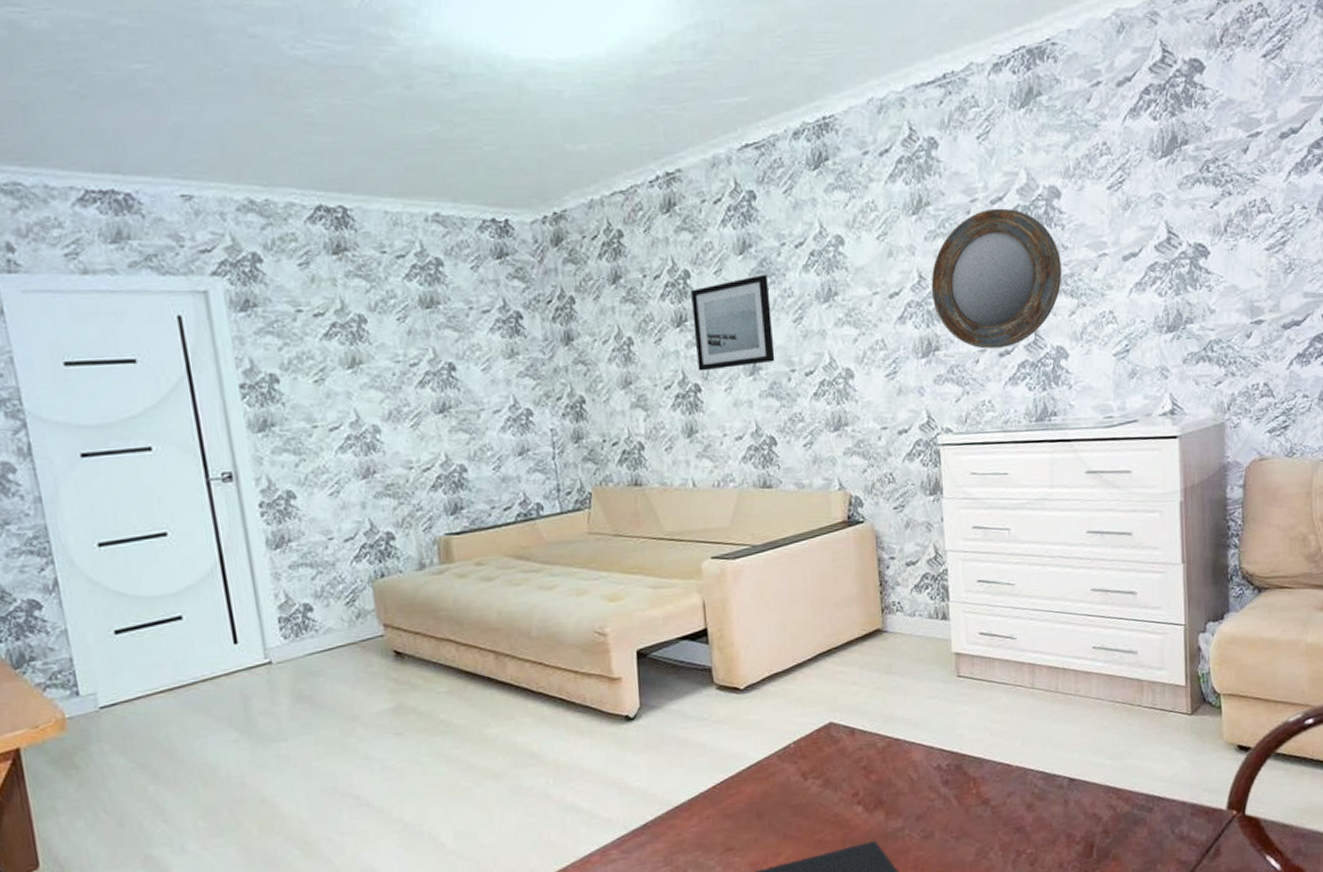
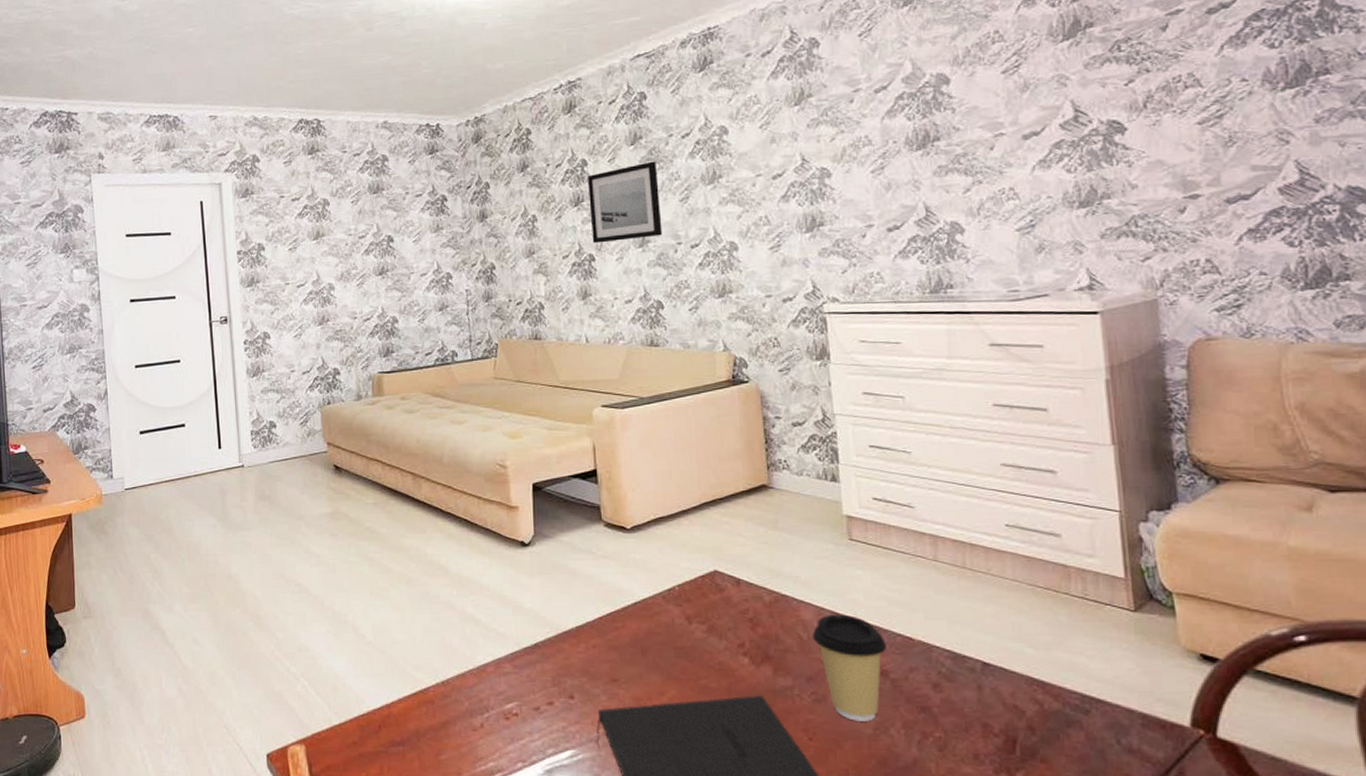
coffee cup: none [921,750,988,851] -> present [812,614,887,721]
home mirror: present [931,208,1062,349] -> none [814,96,954,224]

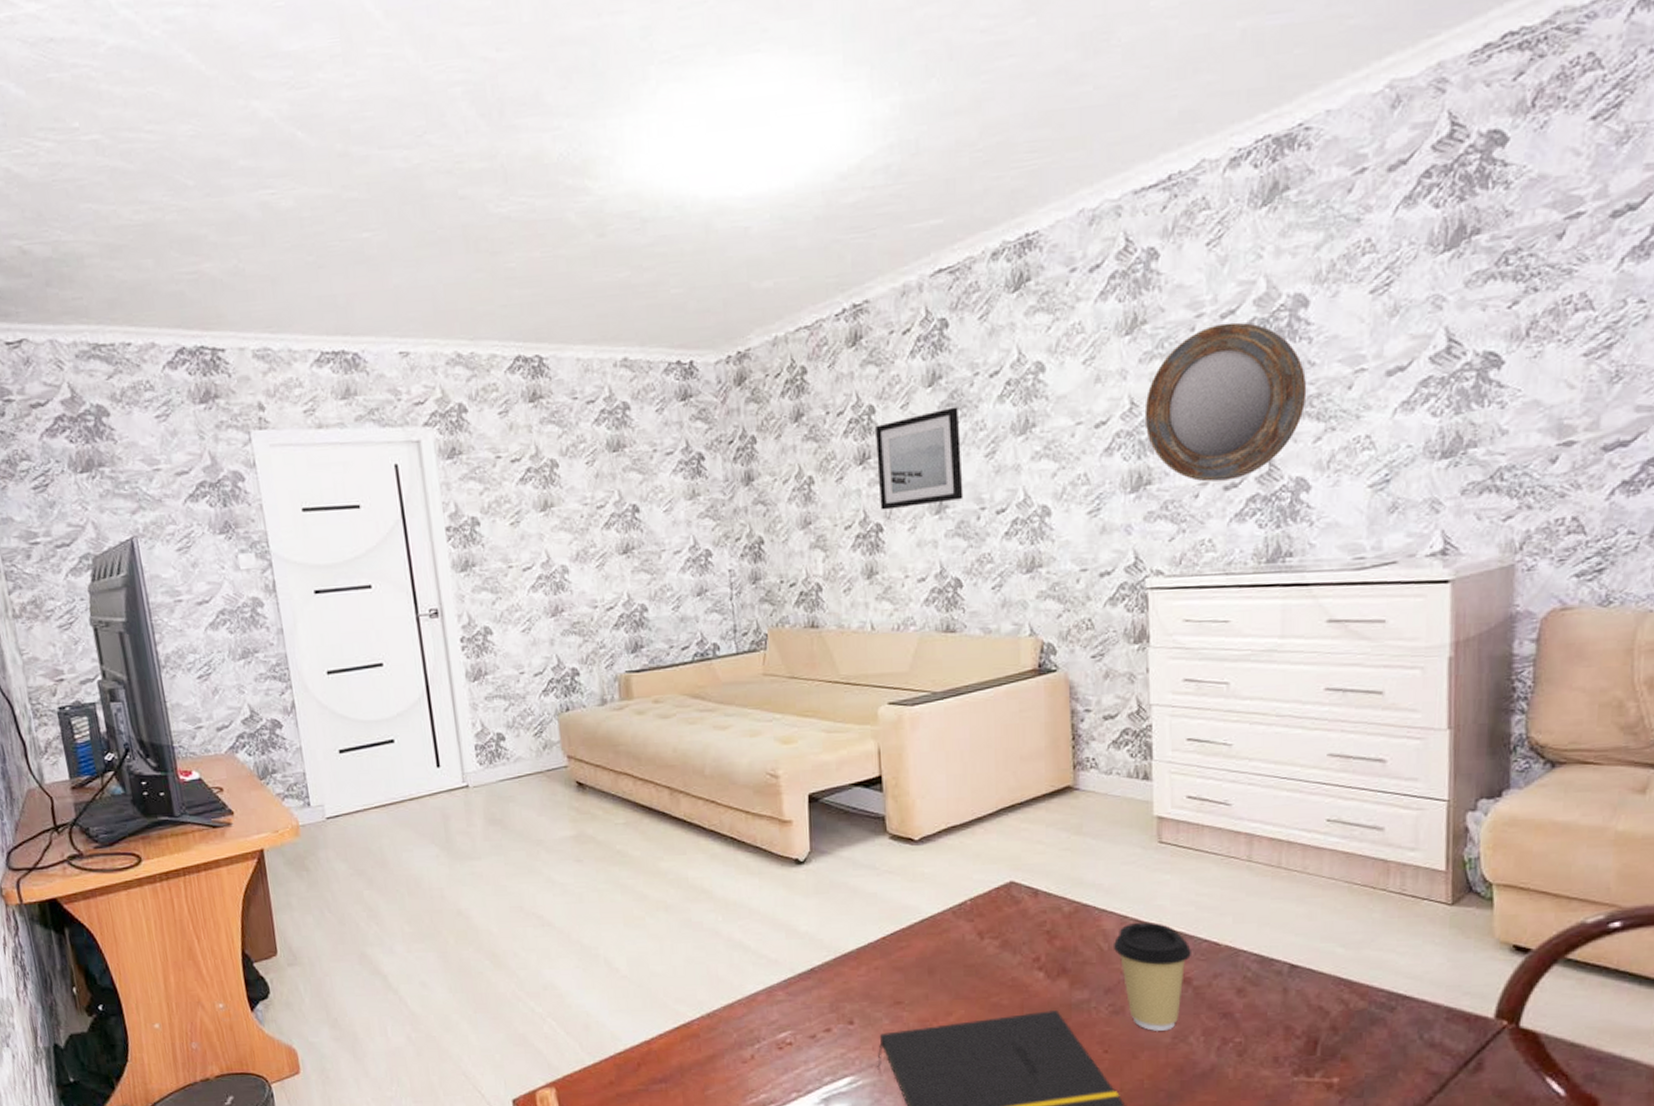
home mirror: none [814,96,954,224] -> present [1144,322,1307,482]

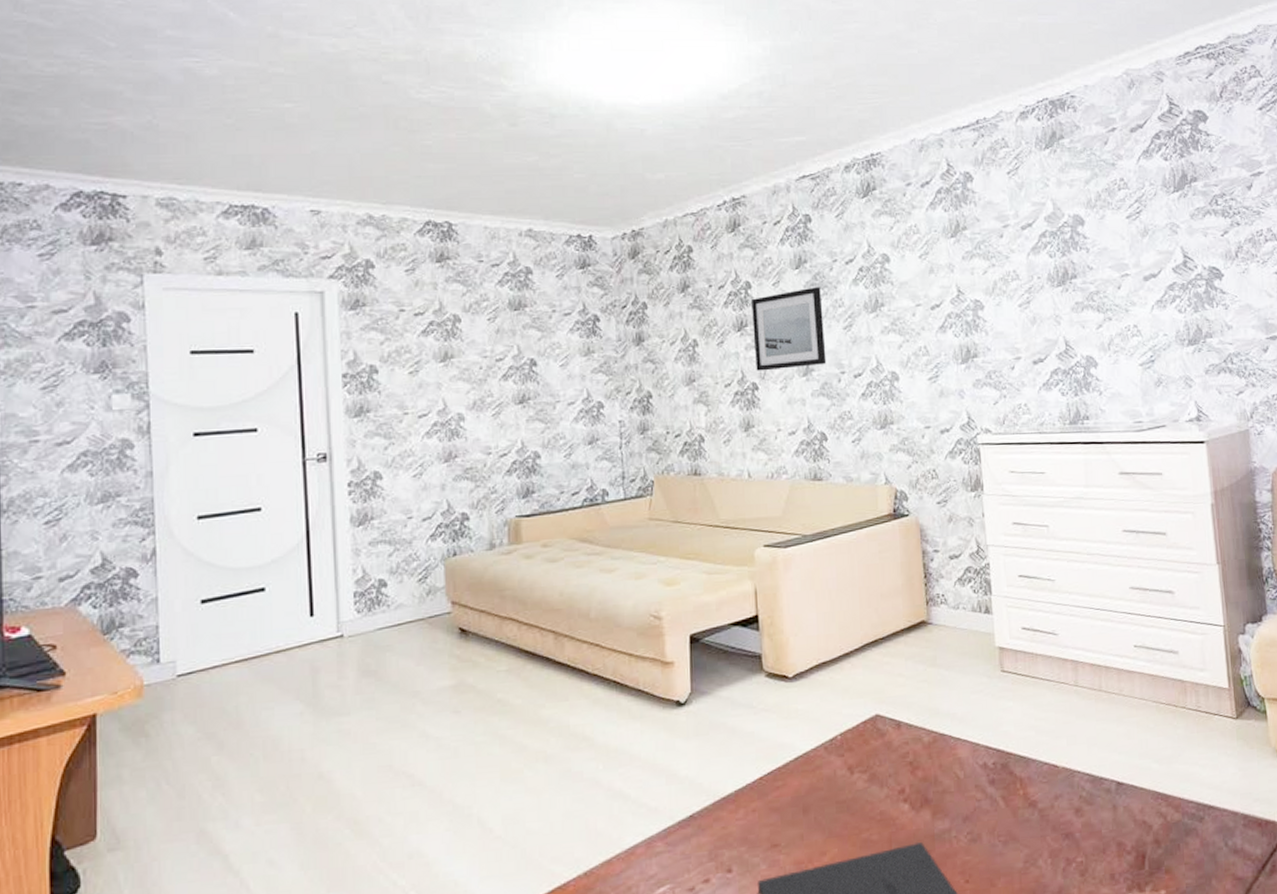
coffee cup: present [1113,922,1191,1031] -> none [968,748,1035,857]
home mirror: present [1144,322,1307,482] -> none [968,233,1089,357]

